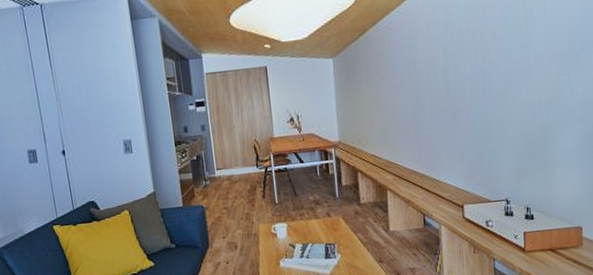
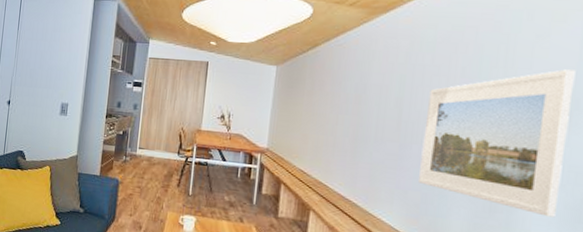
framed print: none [469,15,579,148] -> present [419,69,576,218]

